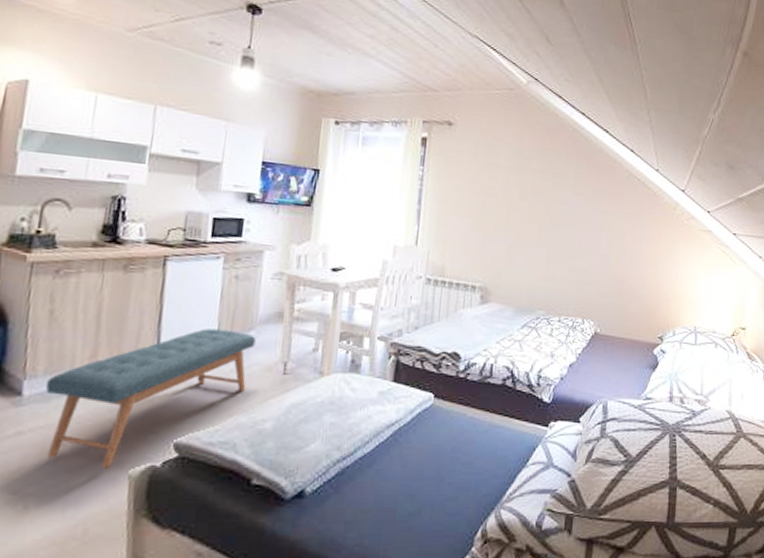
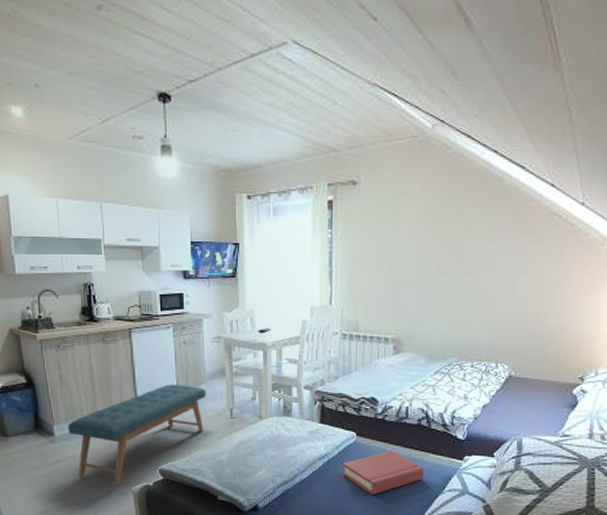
hardback book: none [415,416,507,472] -> present [342,450,424,496]

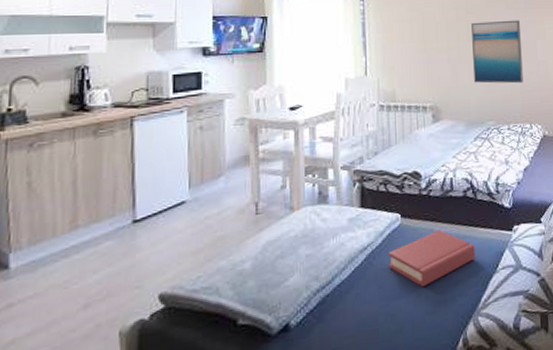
bench: present [68,384,206,486] -> none [31,179,226,329]
wall art: none [441,253,500,322] -> present [471,20,523,84]

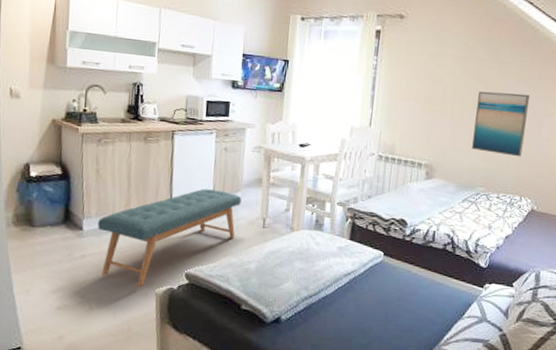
bench: none [31,179,226,329] -> present [98,188,242,287]
hardback book: present [387,230,476,288] -> none [367,272,446,316]

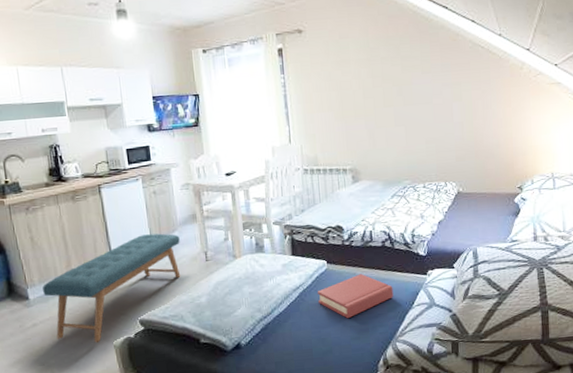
hardback book: none [367,272,446,316] -> present [317,273,394,319]
wall art: present [472,91,530,157] -> none [387,83,439,146]

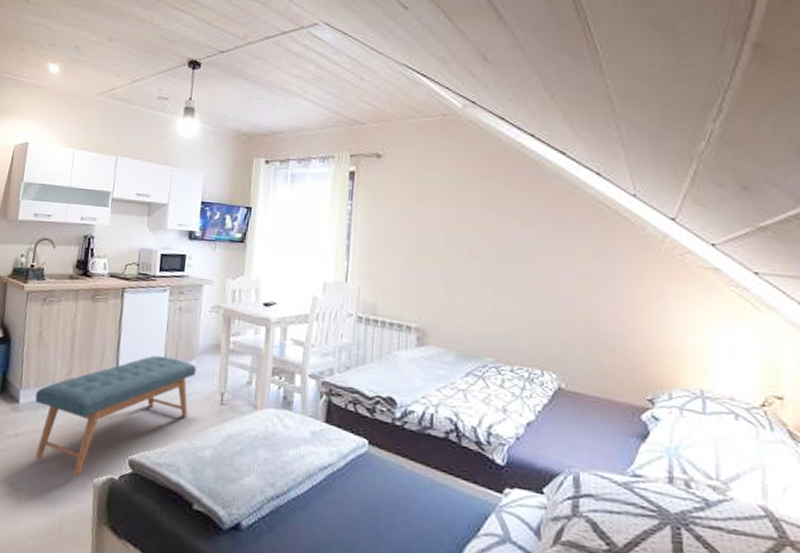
hardback book: present [317,273,394,319] -> none [349,468,453,529]

